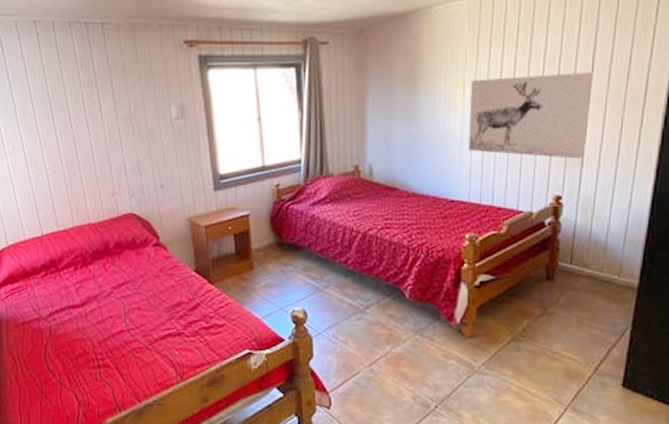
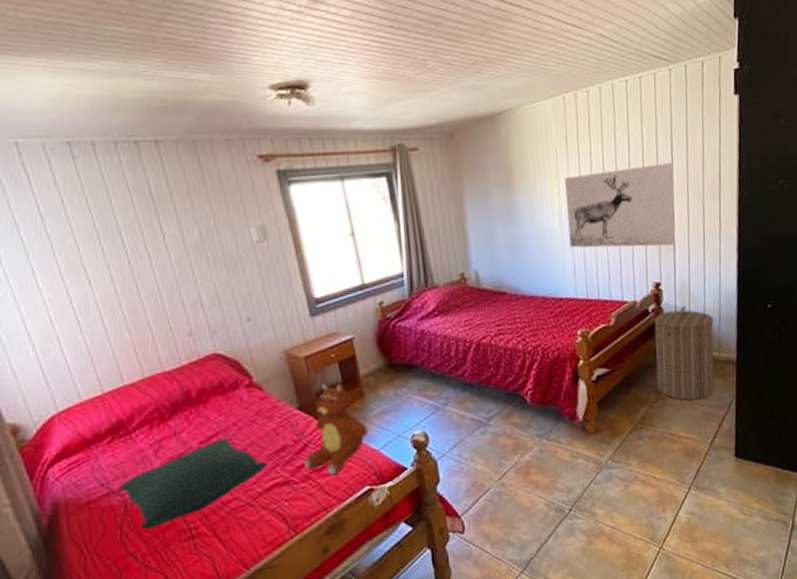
pillow: none [47,287,164,354] -> present [119,438,267,530]
teddy bear: none [196,249,254,335] -> present [304,381,369,476]
laundry hamper: none [544,223,617,322] -> present [654,306,714,401]

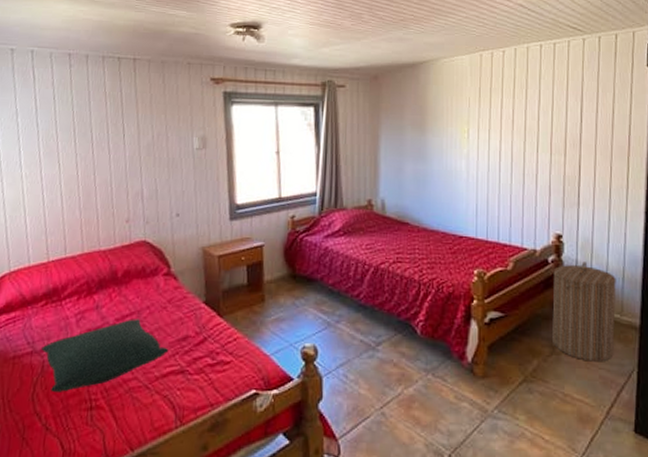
teddy bear: present [304,381,369,476] -> none [201,280,263,373]
wall art: present [565,162,675,248] -> none [475,121,581,200]

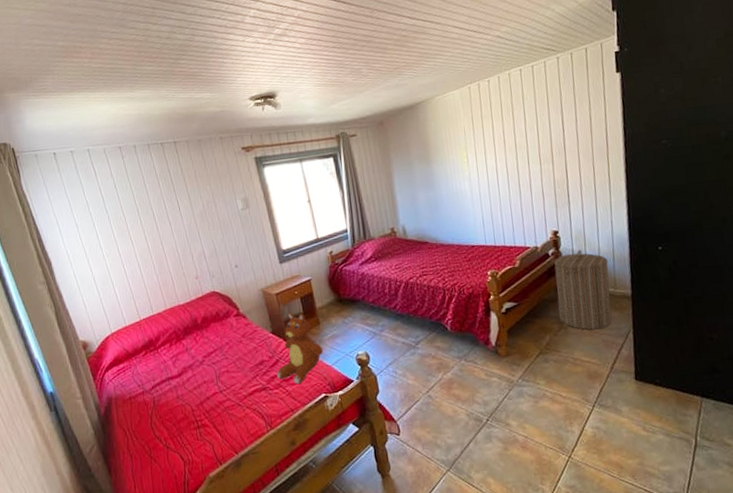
pillow: present [41,319,168,393] -> none [150,354,250,420]
teddy bear: none [201,280,263,373] -> present [277,312,324,385]

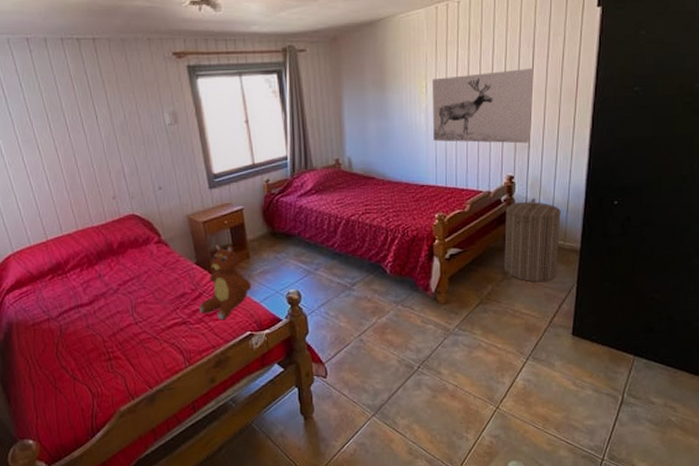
wall art: none [472,131,569,205] -> present [432,67,532,144]

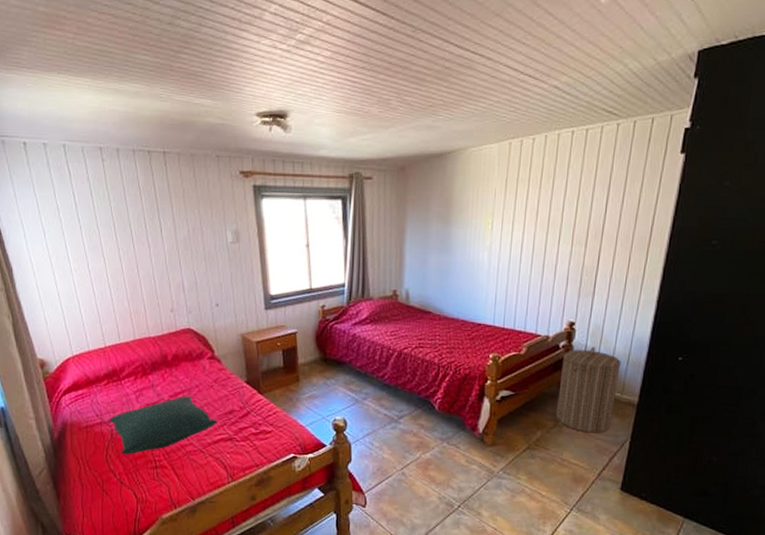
pillow: none [56,283,169,350] -> present [109,396,217,456]
teddy bear: present [199,242,252,321] -> none [246,363,299,441]
wall art: present [432,67,532,144] -> none [495,212,605,290]

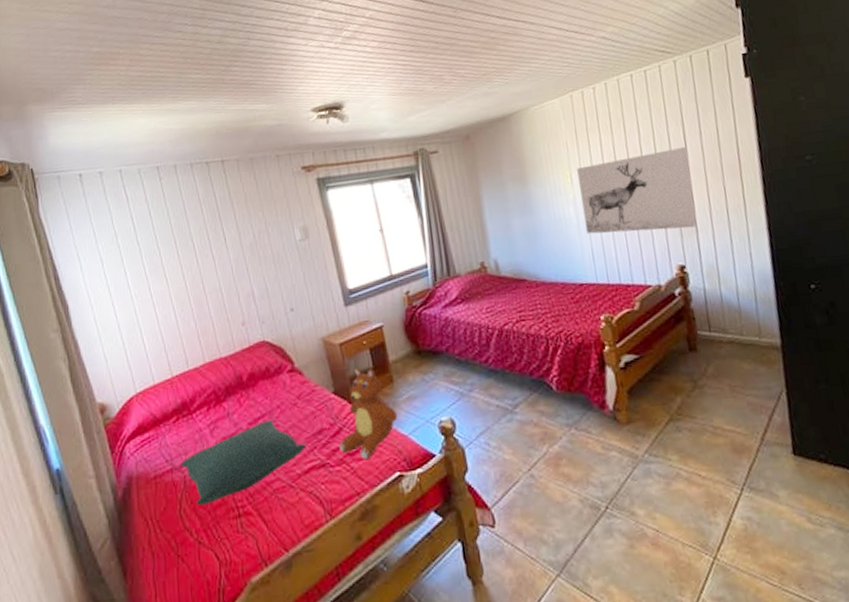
teddy bear: none [246,363,299,441] -> present [339,366,398,460]
wall art: none [495,212,605,290] -> present [577,146,697,235]
laundry hamper: present [556,347,621,433] -> none [682,289,759,390]

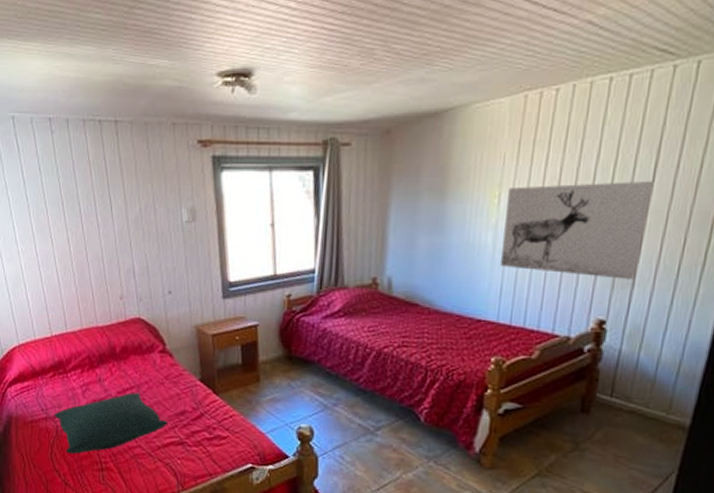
teddy bear: present [339,366,398,460] -> none [199,359,259,447]

